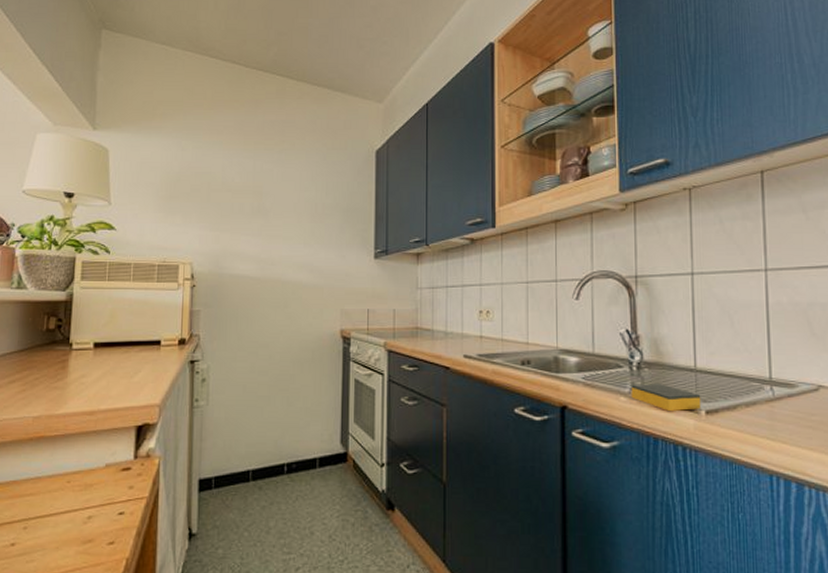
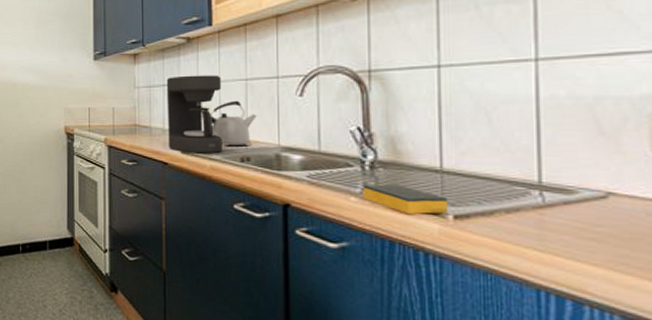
coffee maker: none [450,277,504,357] -> present [166,75,223,154]
kettle: none [492,303,537,349] -> present [209,100,257,147]

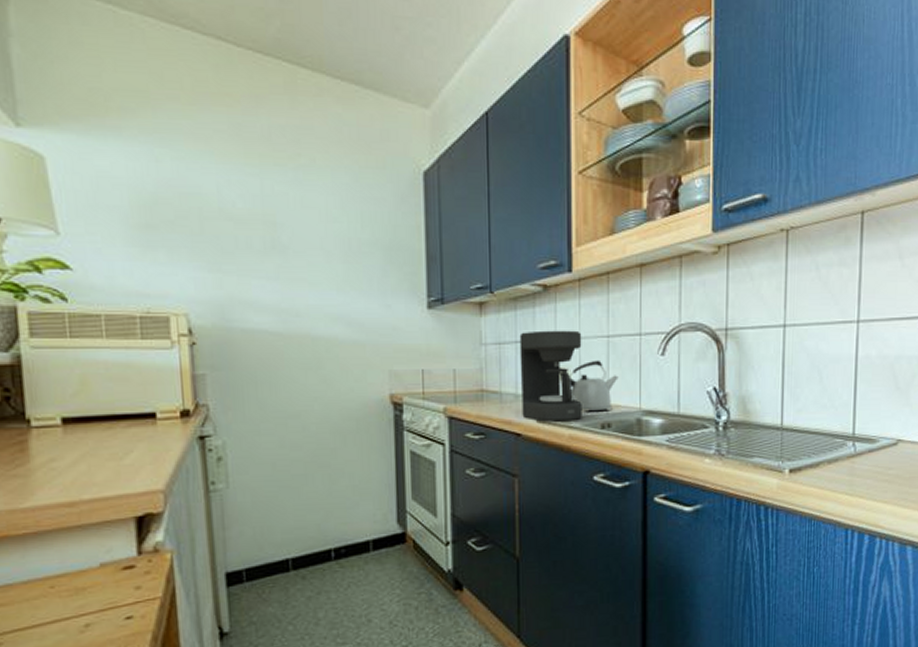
sponge: present [362,184,449,215] -> none [716,444,786,472]

